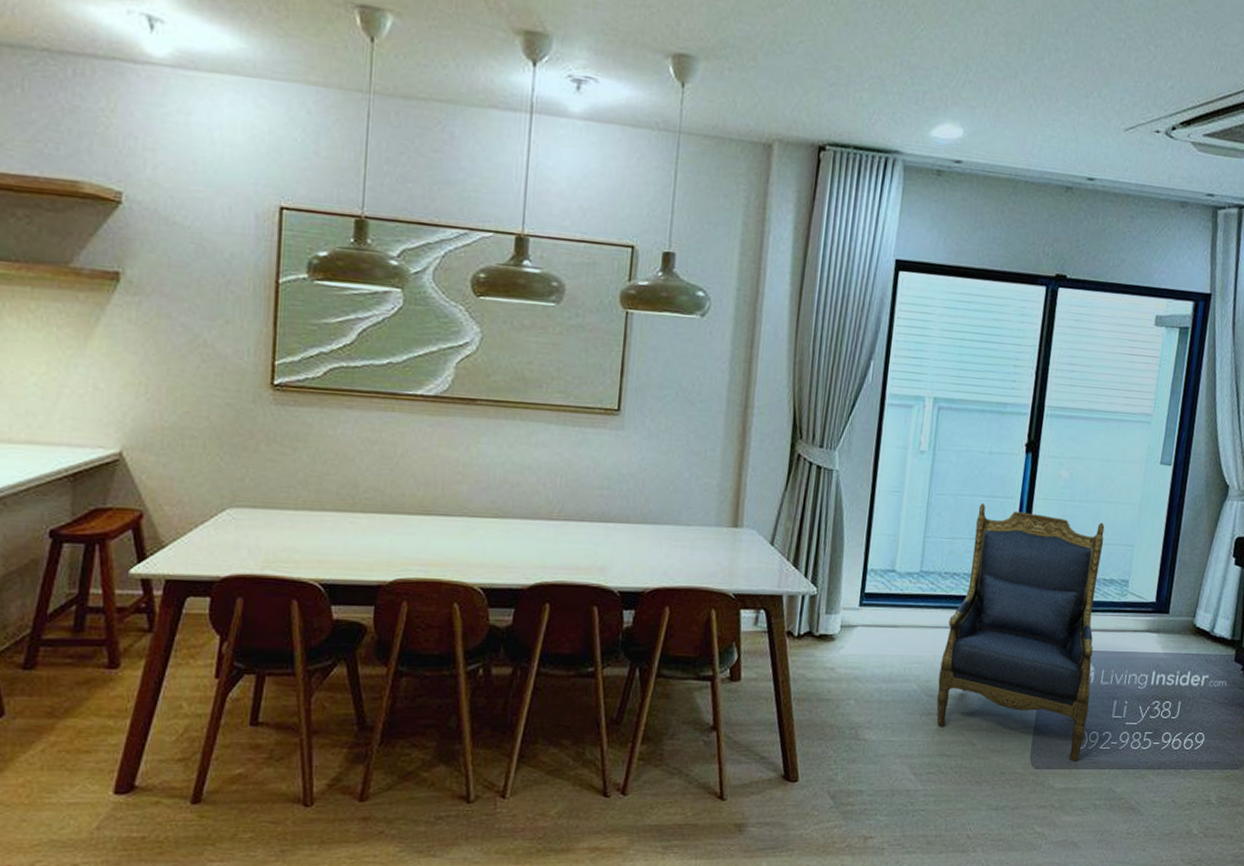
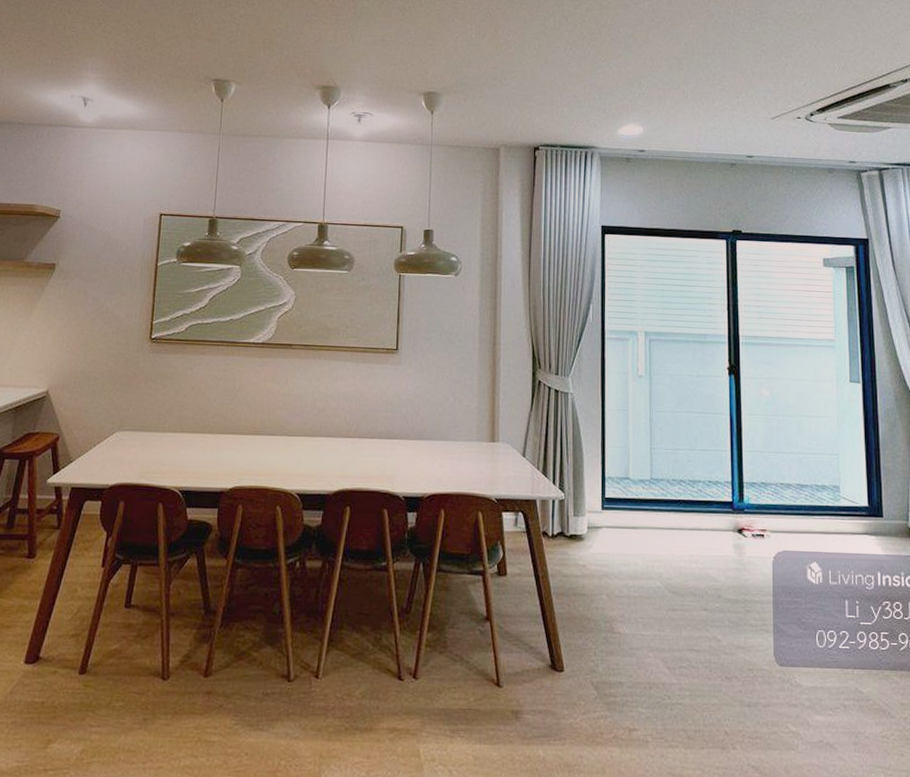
armchair: present [936,502,1105,762] -> none [679,418,822,660]

